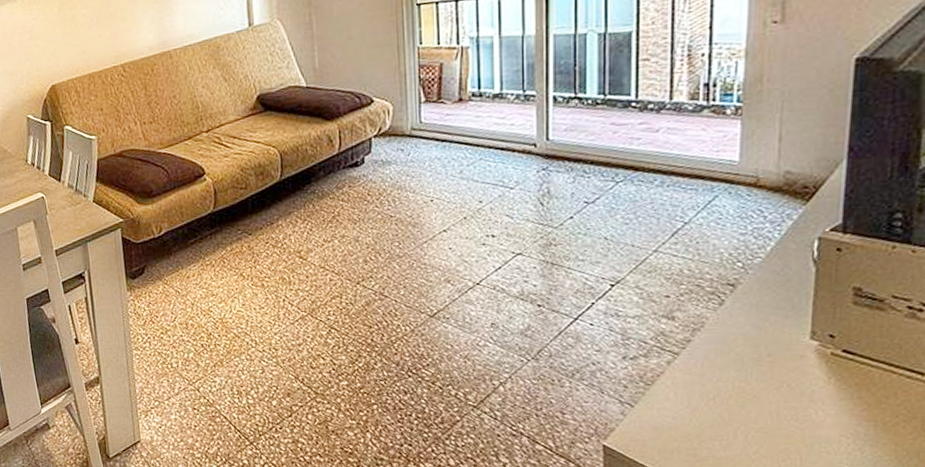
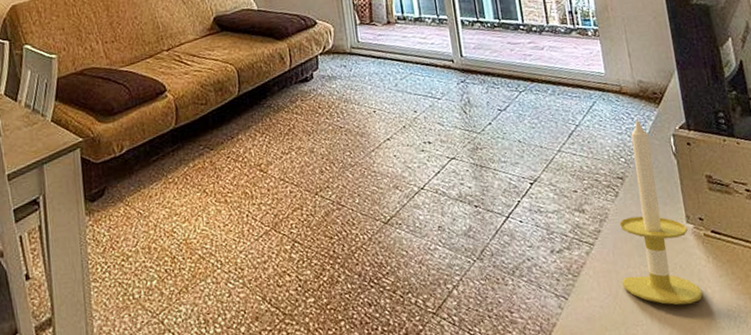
candle: none [707,216,812,425] -> present [619,118,703,305]

